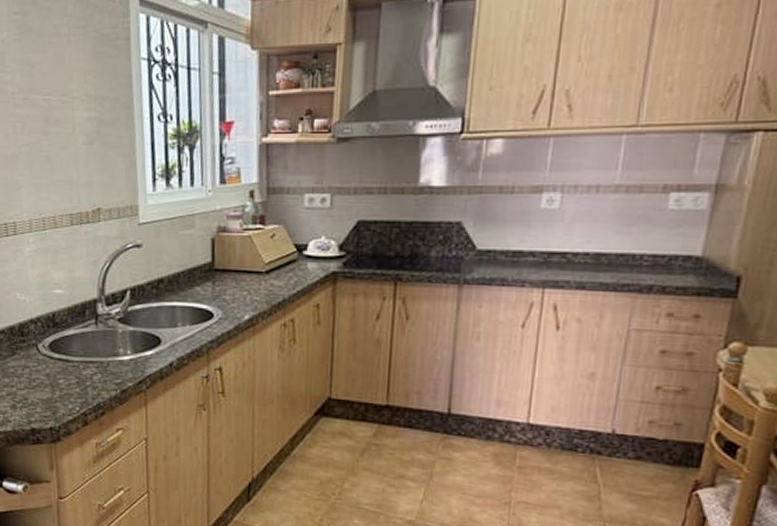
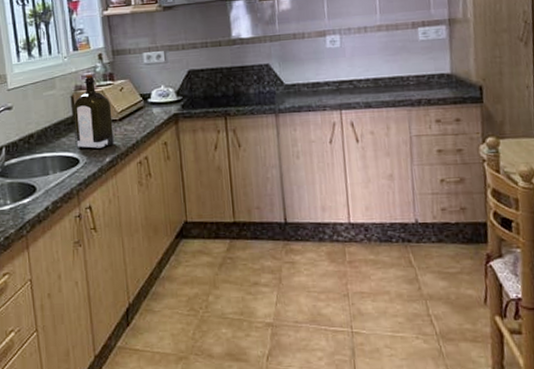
liquor: none [212,214,258,305] -> present [73,74,114,150]

